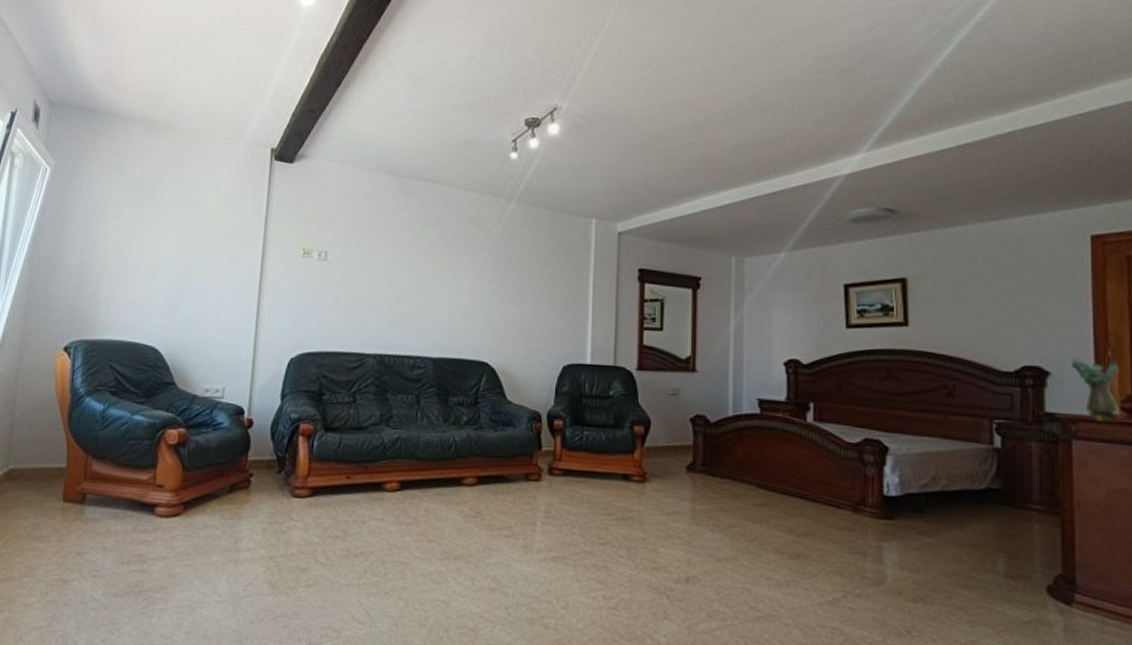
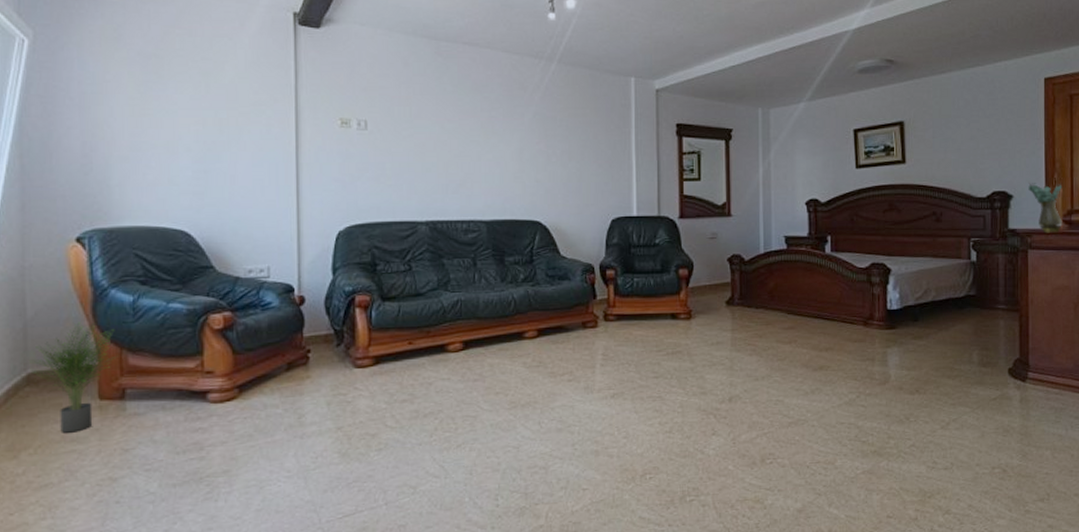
potted plant: none [11,425,85,531] -> present [30,322,116,433]

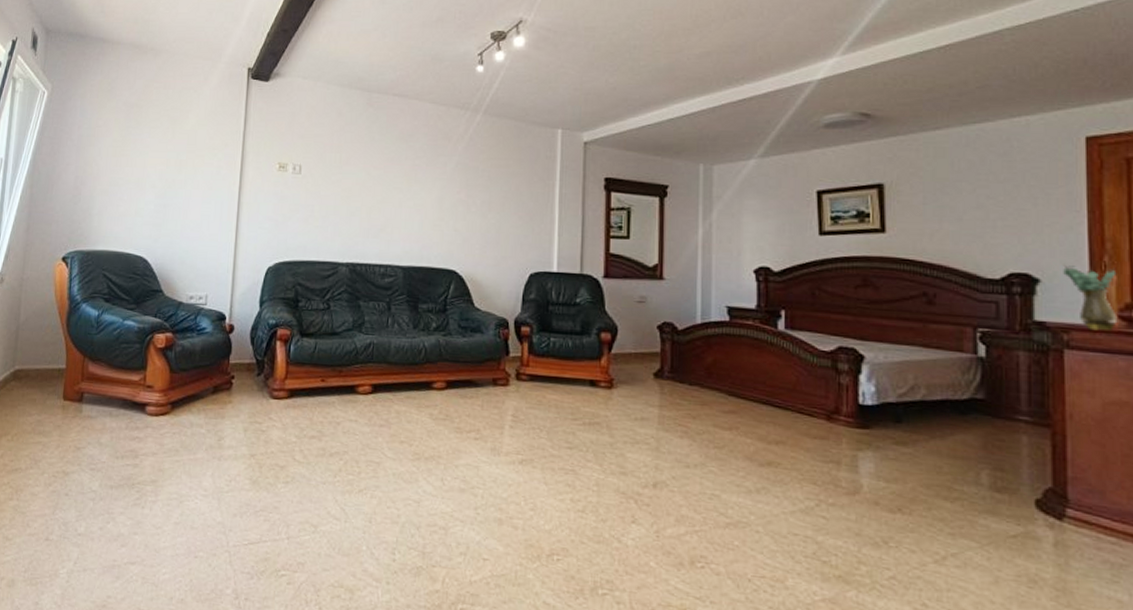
potted plant: present [30,322,116,433] -> none [17,329,82,426]

